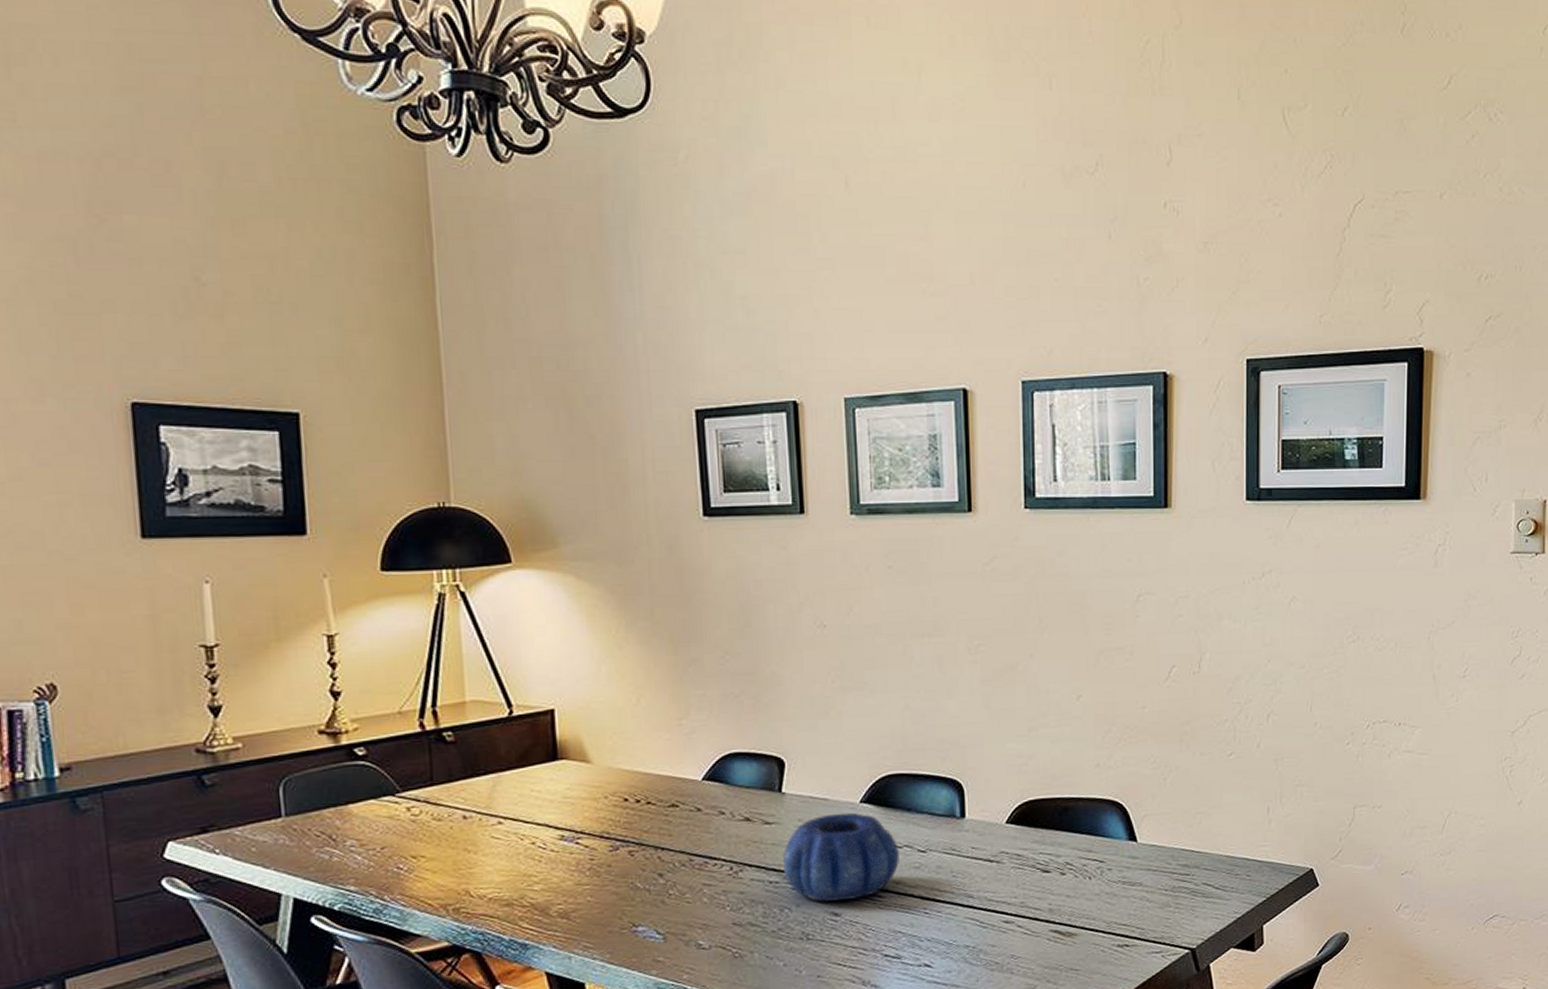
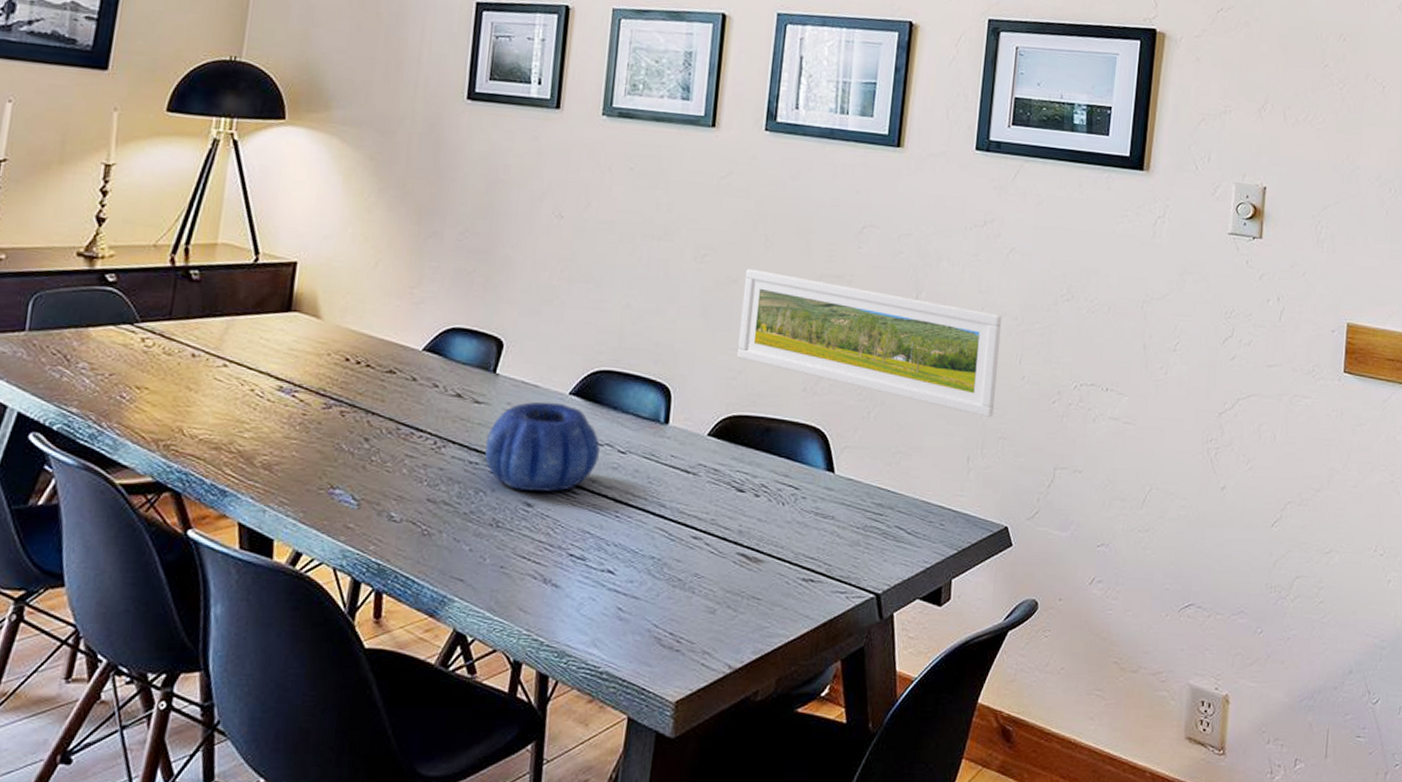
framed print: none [1023,652,1290,767] -> present [737,269,1002,417]

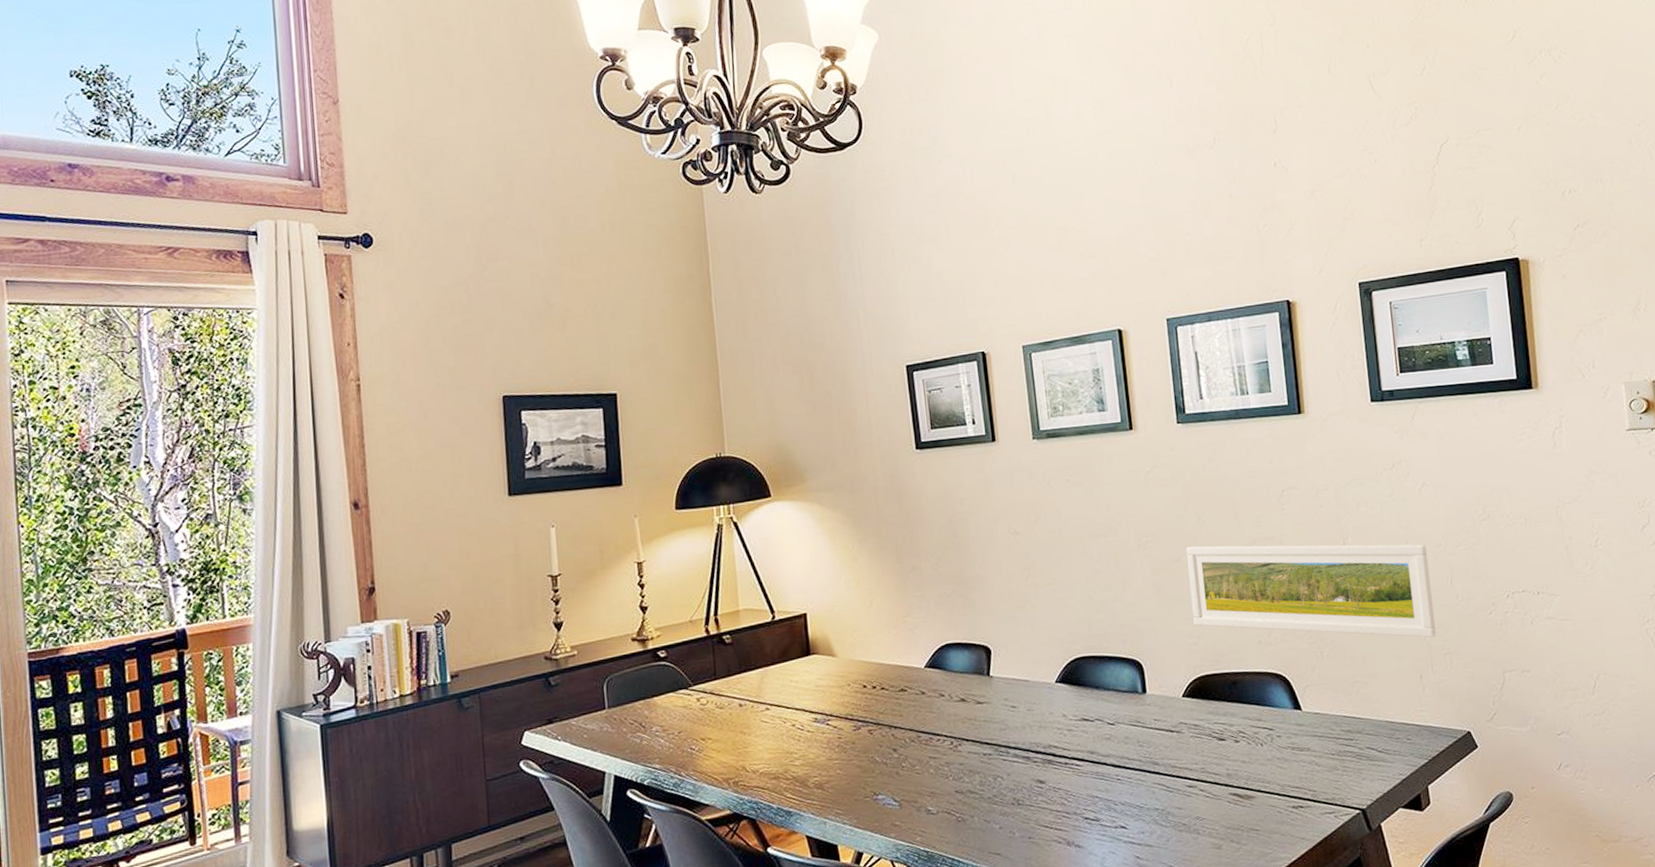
decorative bowl: present [485,401,601,492] -> none [994,692,1092,771]

